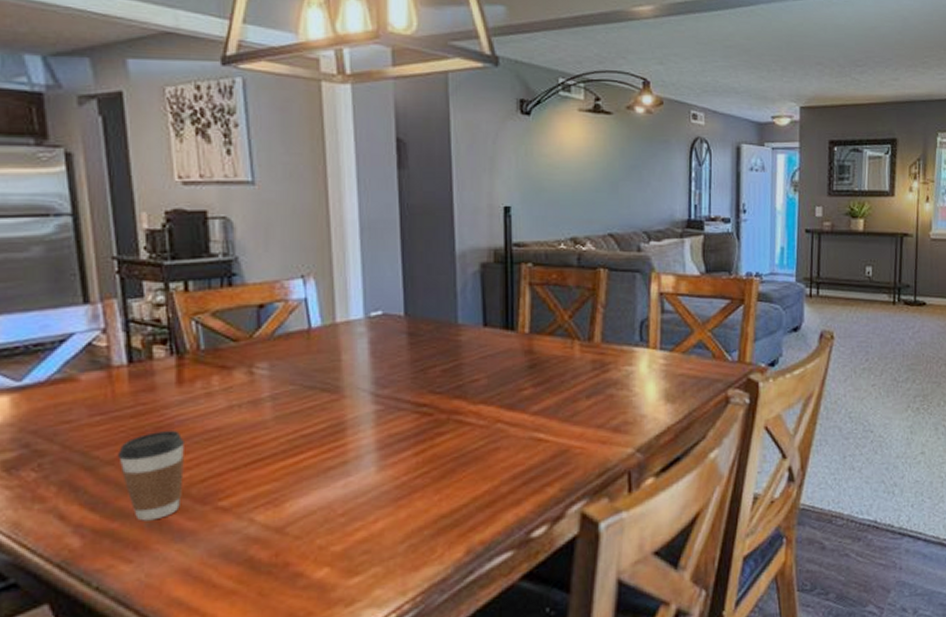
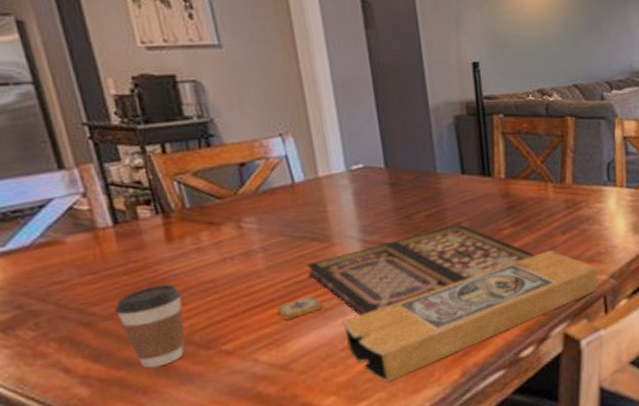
board game: none [279,381,623,556] -> present [276,224,599,382]

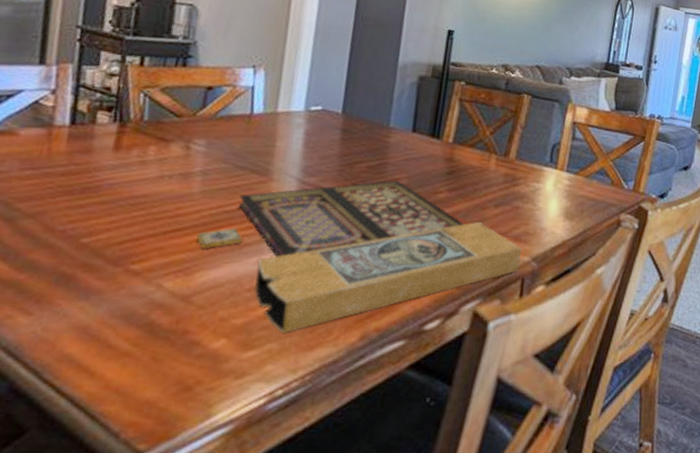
coffee cup: present [114,284,185,368] -> none [39,192,111,276]

